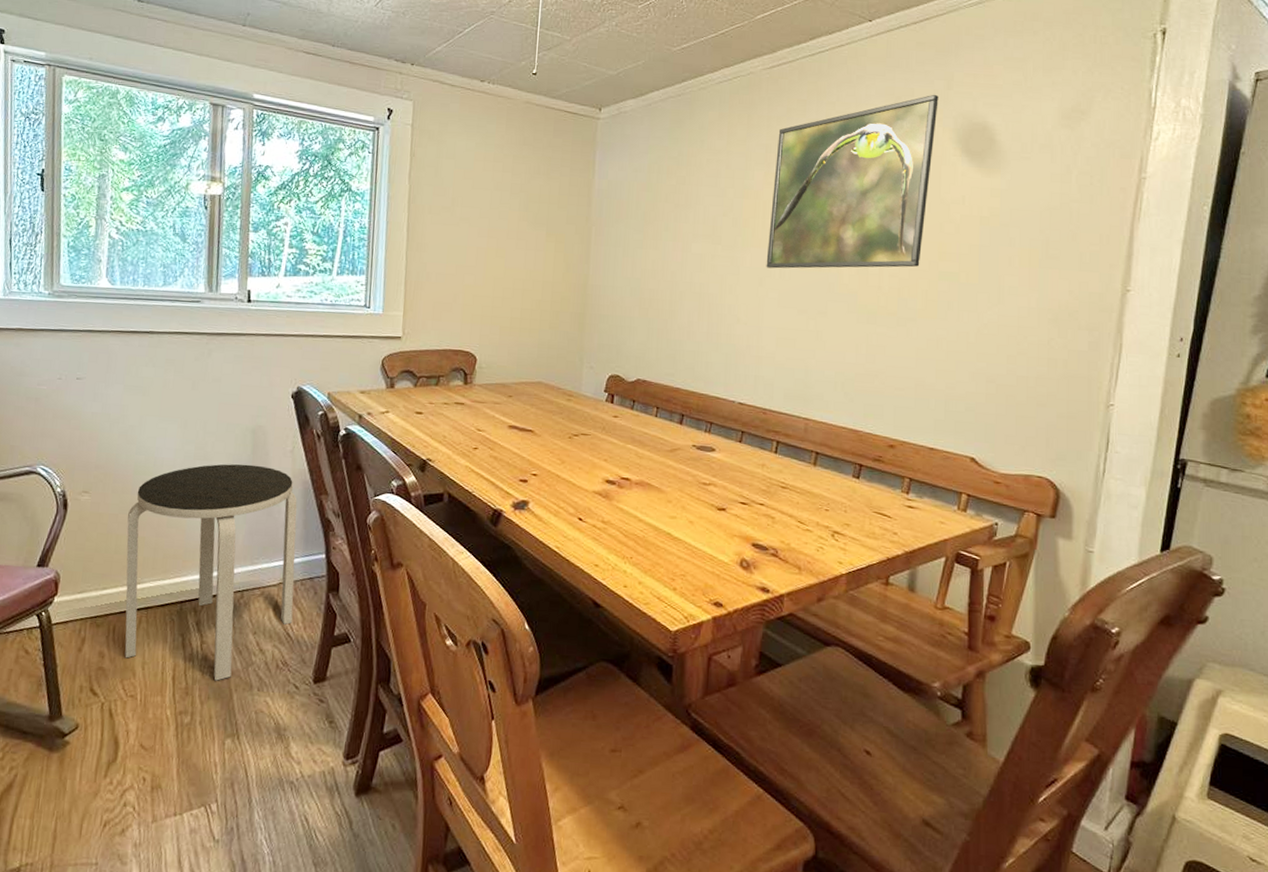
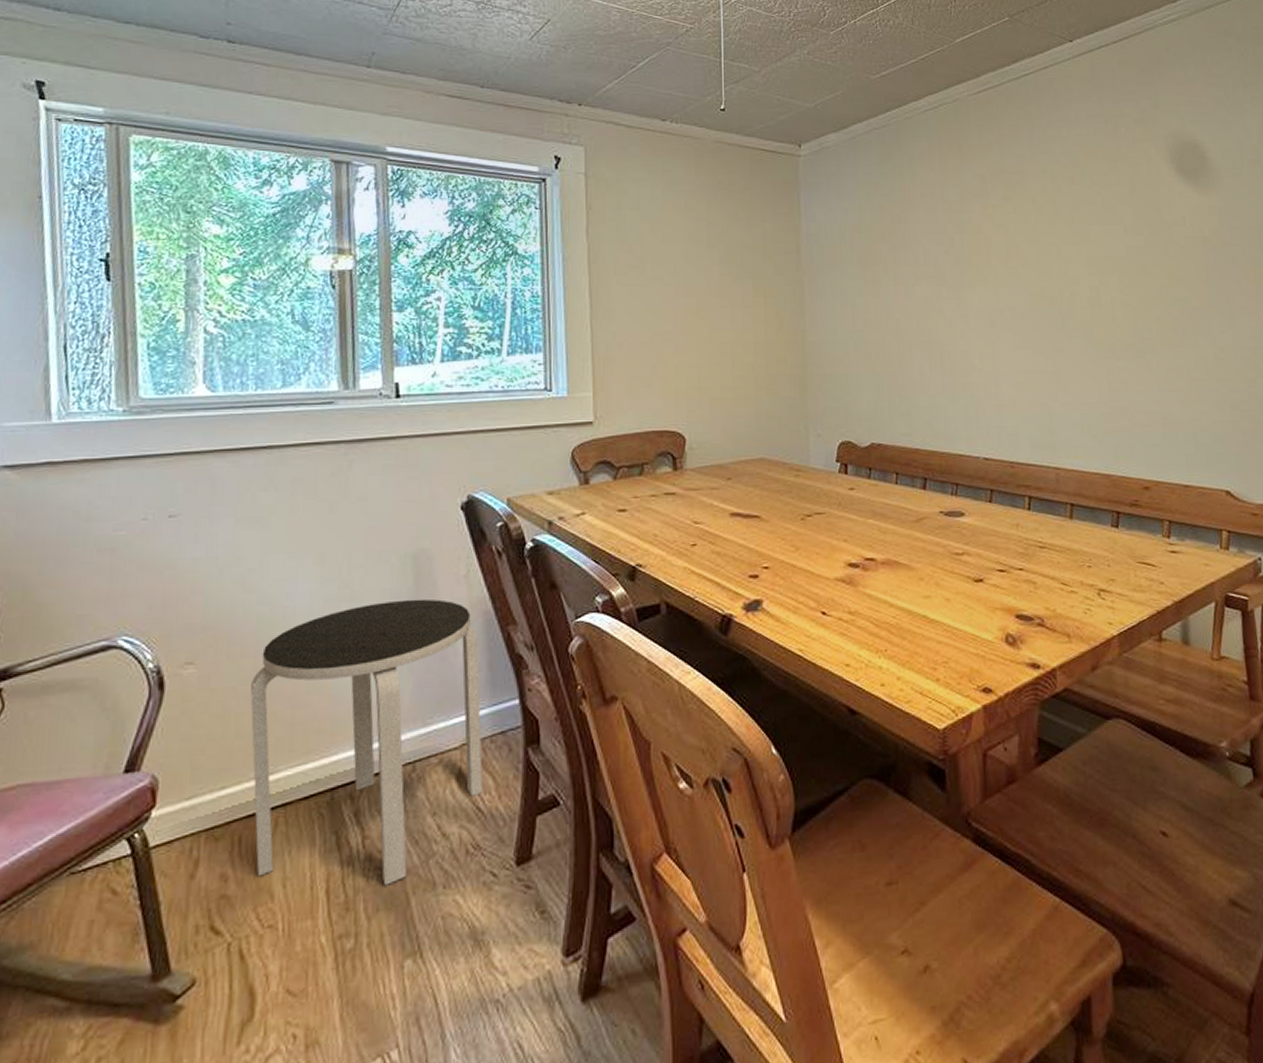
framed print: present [766,94,939,269] -> none [992,114,1151,307]

